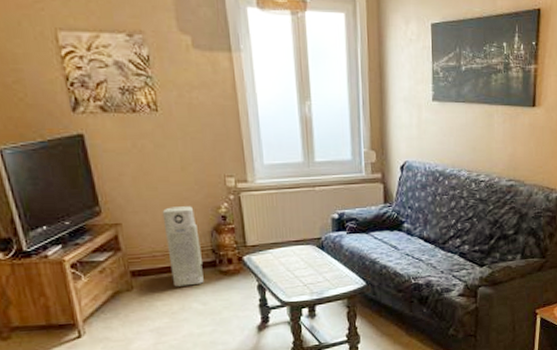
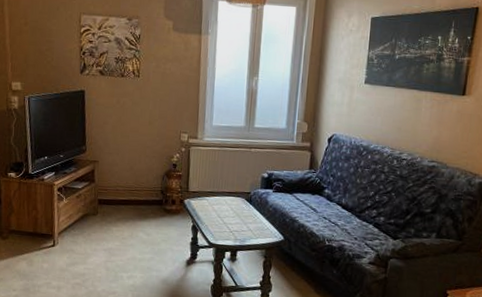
air purifier: present [162,206,204,287] -> none [127,152,154,218]

